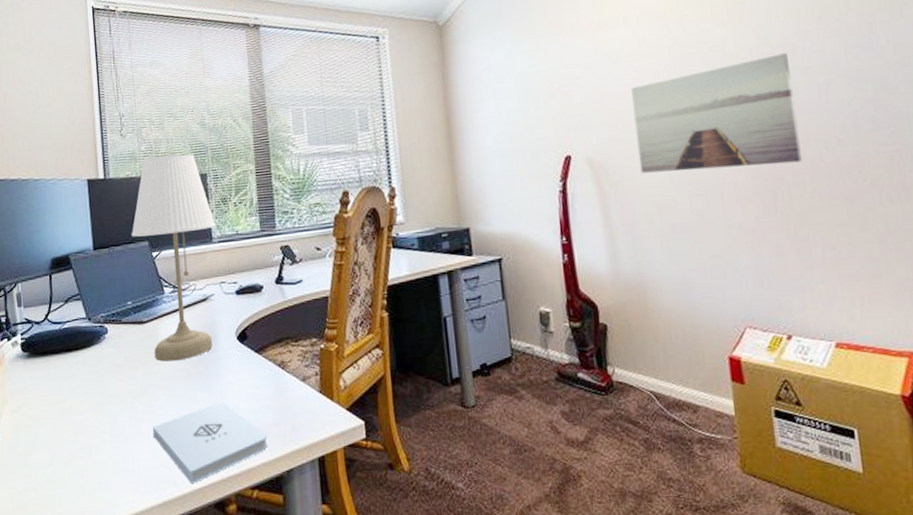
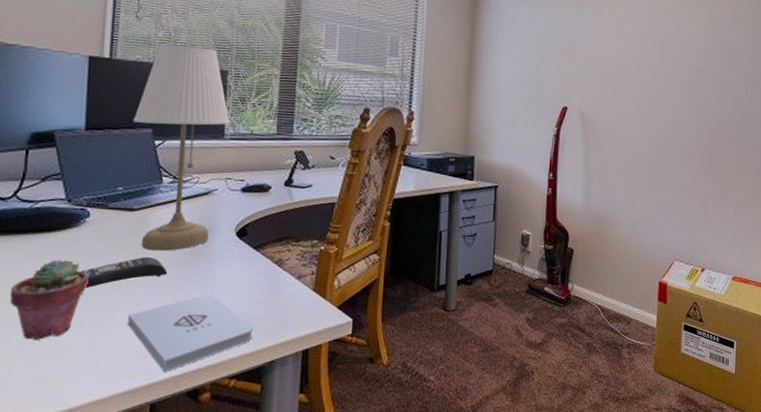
potted succulent: none [54,376,115,455] -> present [10,260,89,340]
remote control: none [107,367,181,402] -> present [80,256,168,288]
wall art: present [631,53,802,174] -> none [618,53,736,138]

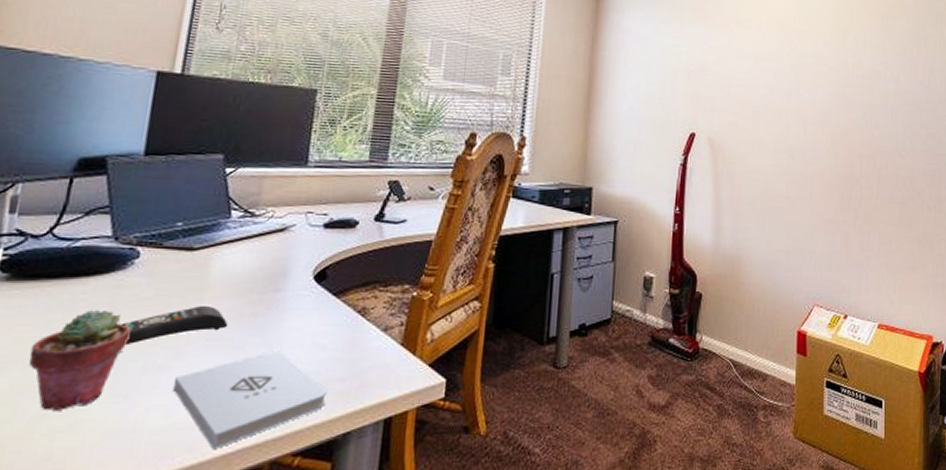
desk lamp: present [133,44,230,251] -> none [199,59,316,299]

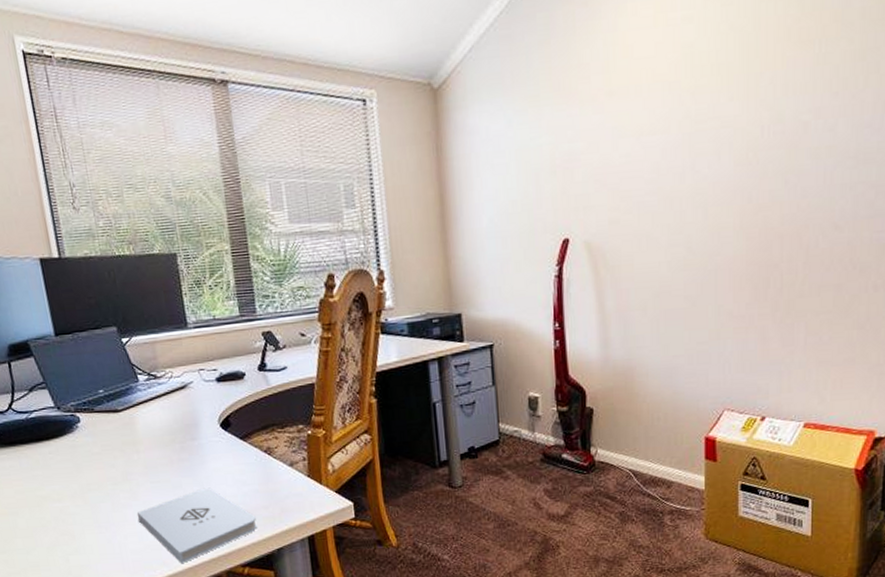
potted succulent: present [29,310,131,411] -> none [29,465,95,540]
remote control: present [120,305,229,344] -> none [84,455,164,490]

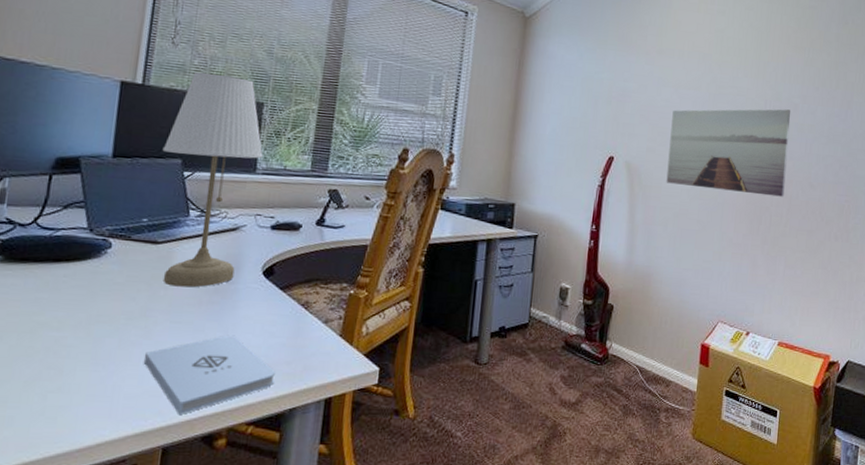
desk lamp: none [96,231,195,450] -> present [162,72,263,288]
wall art: none [636,132,800,258] -> present [666,109,791,197]

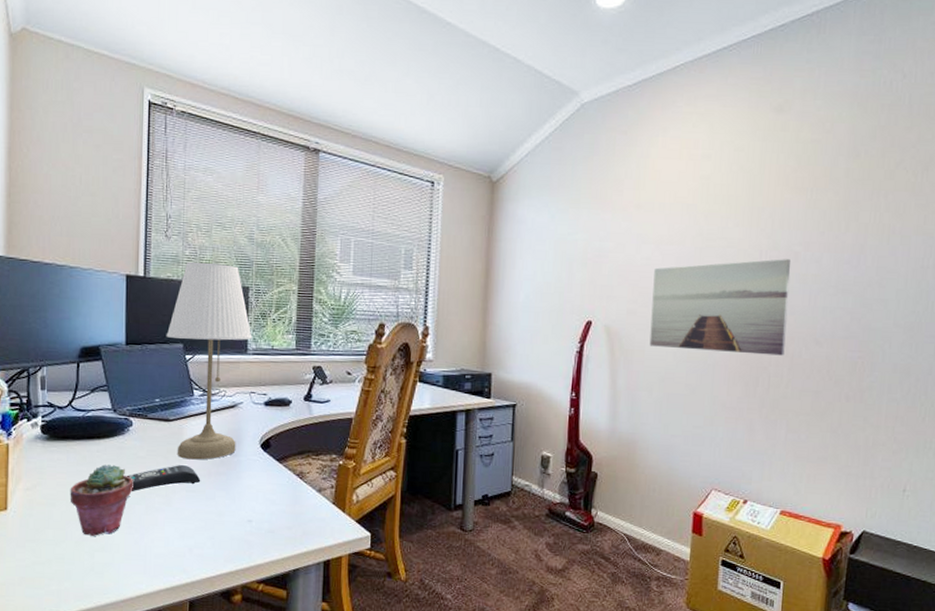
potted succulent: none [22,291,106,374] -> present [70,464,133,536]
remote control: none [97,292,190,322] -> present [126,464,201,491]
notepad: present [144,334,275,414] -> none [168,502,278,572]

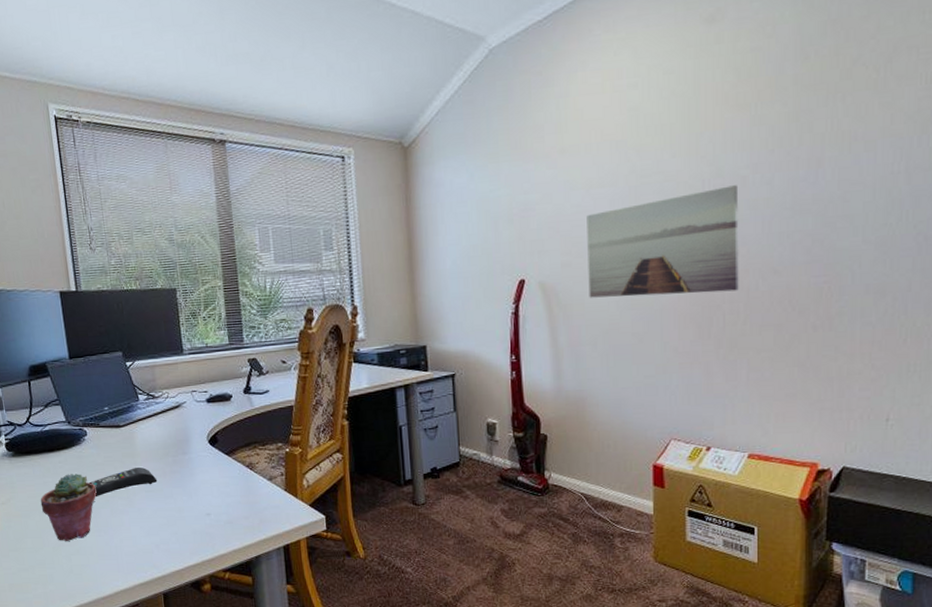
desk lamp: present [166,261,252,460] -> none [105,269,186,462]

